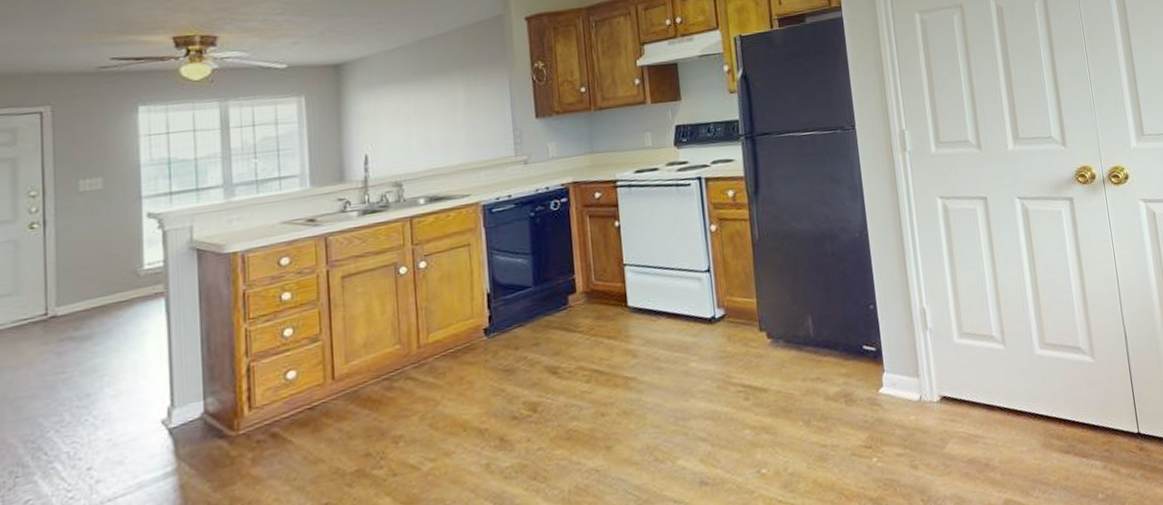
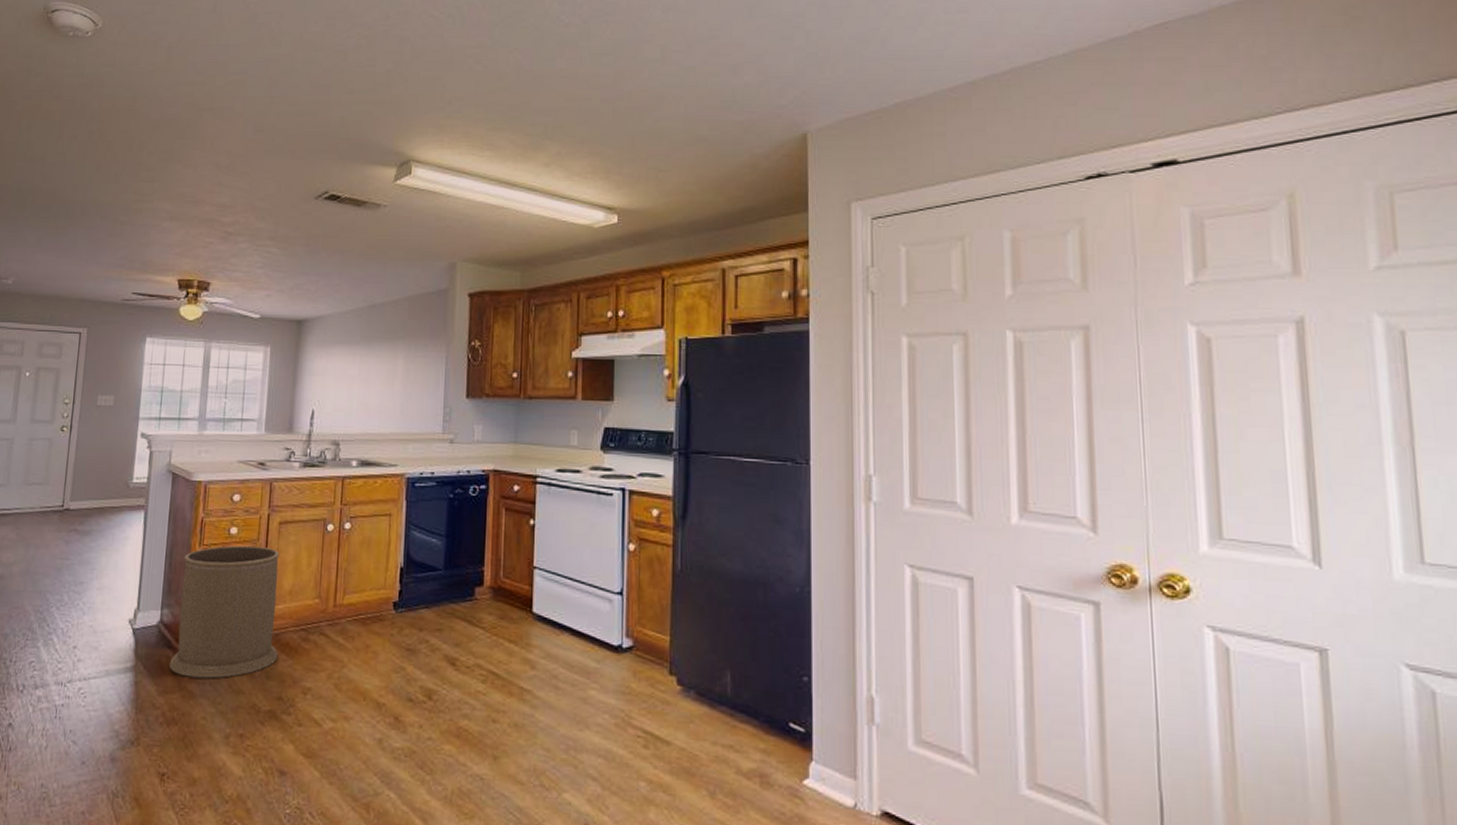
trash can: none [223,304,360,464] -> present [169,545,280,679]

